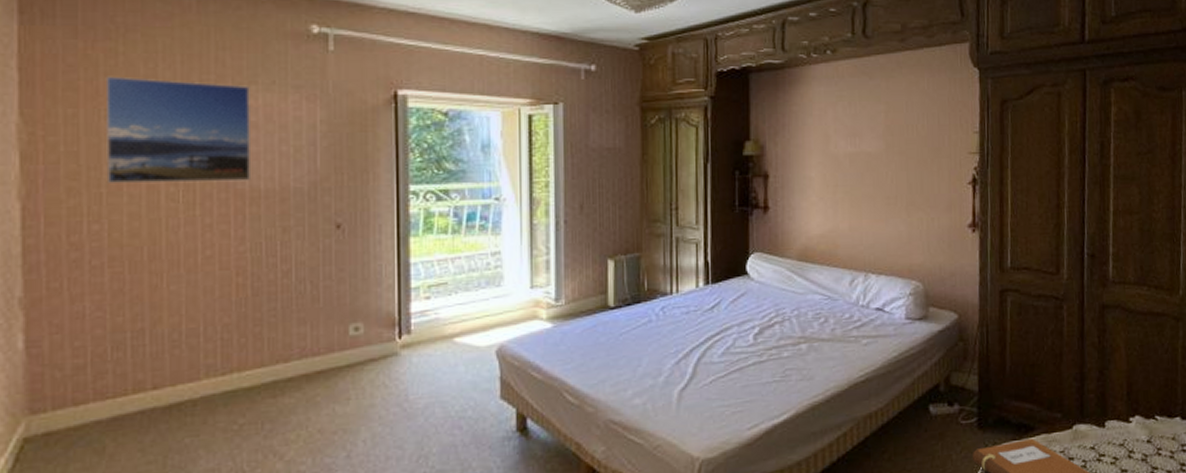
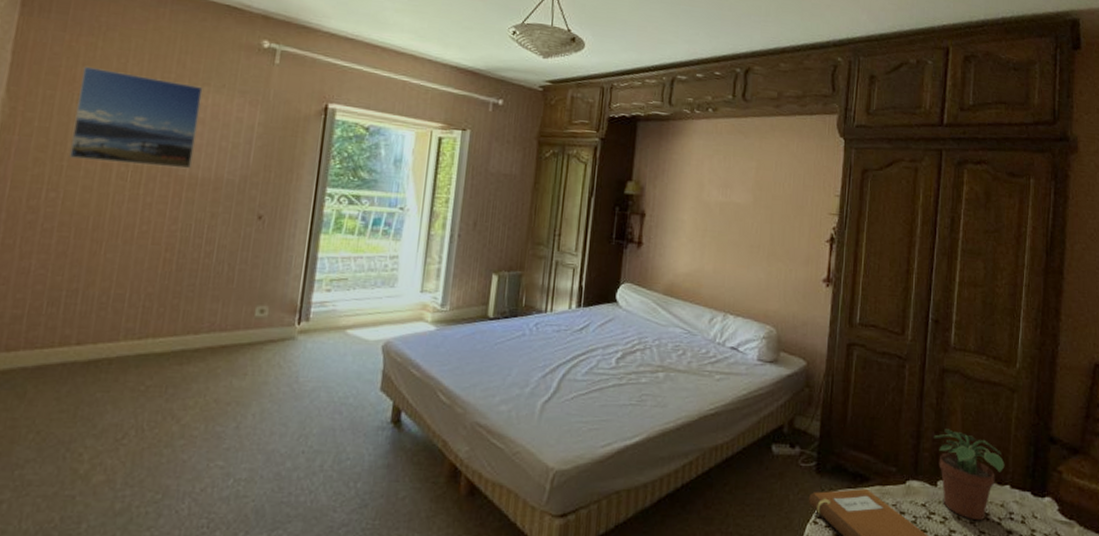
potted plant: none [1097,367,1174,457] -> present [933,429,1005,521]

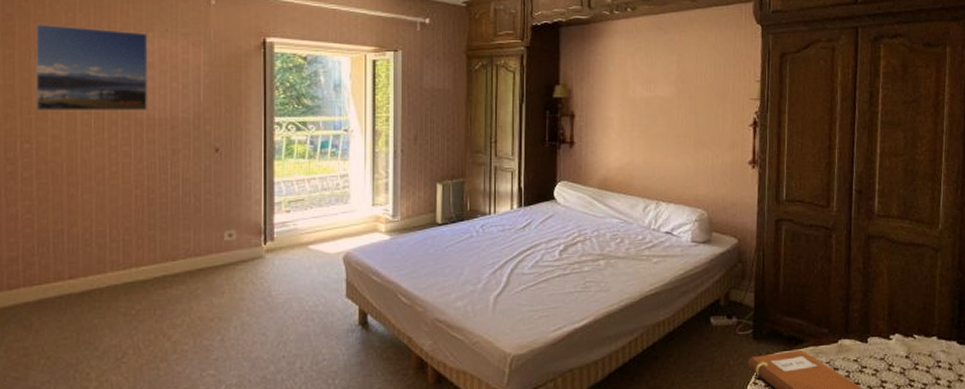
potted plant: present [933,429,1005,521] -> none [862,290,931,371]

